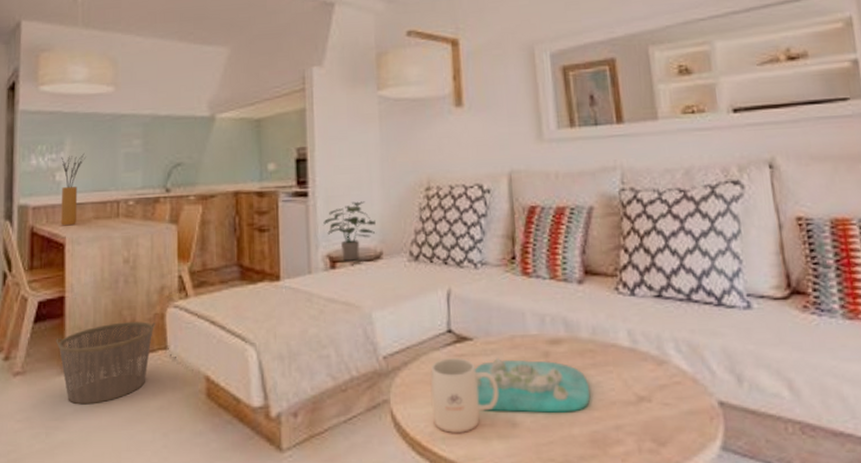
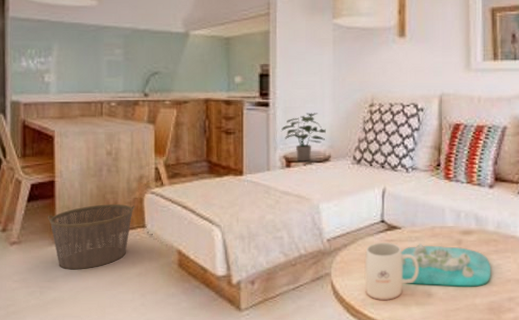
vase: present [60,153,86,226] -> none [49,58,72,121]

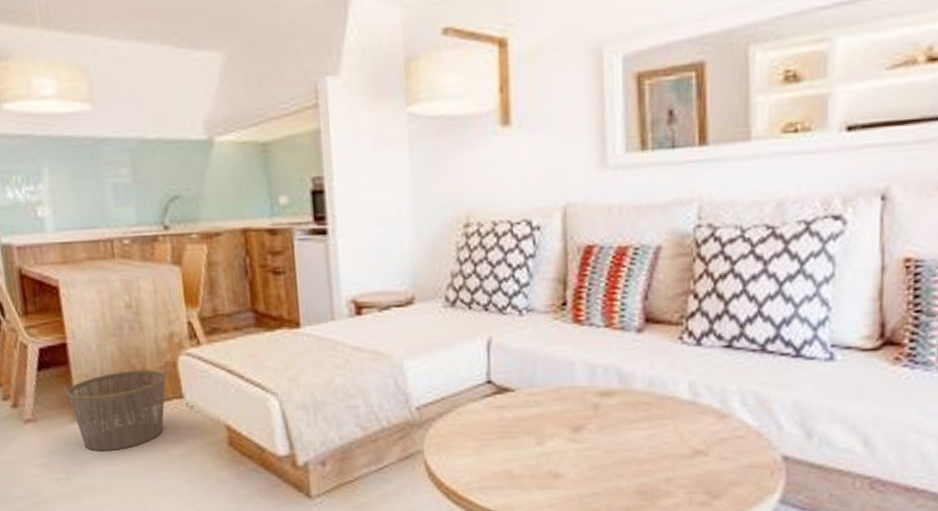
potted plant: present [281,113,326,163] -> none [346,240,406,308]
mug: present [364,242,419,300] -> none [467,409,541,483]
decorative tray: present [402,243,491,287] -> none [516,409,642,465]

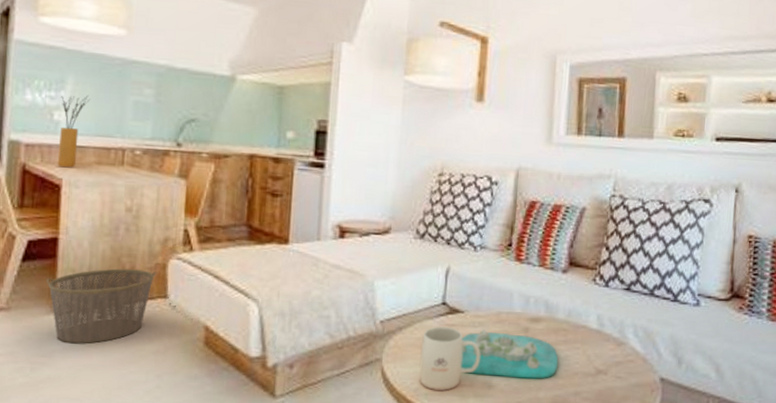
vase: none [40,184,69,268] -> present [57,95,90,168]
mug: none [467,409,541,483] -> present [419,327,480,390]
decorative tray: none [516,409,642,465] -> present [460,329,559,379]

